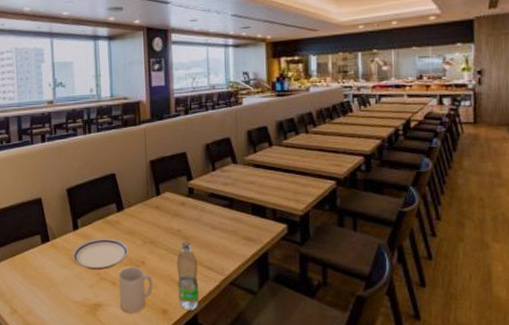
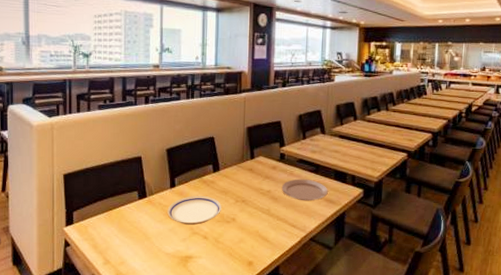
cup: present [118,266,153,313] -> none [209,222,241,264]
bottle: present [177,242,199,310] -> none [263,201,283,263]
plate: none [192,215,246,240] -> present [281,179,328,201]

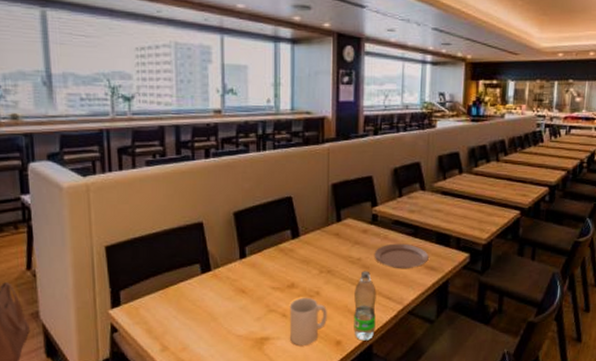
plate: present [167,196,221,225] -> none [237,267,303,301]
cup: none [209,222,241,264] -> present [289,297,327,345]
bottle: none [263,201,283,263] -> present [354,271,377,341]

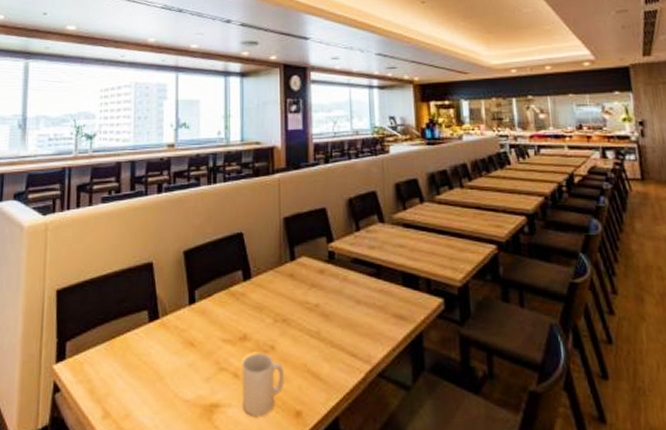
bottle: present [354,271,377,341] -> none [314,320,341,412]
plate: present [374,243,429,269] -> none [333,286,396,318]

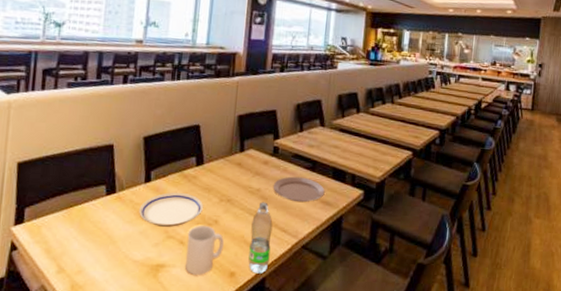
plate: none [185,315,256,357] -> present [139,192,203,227]
bottle: none [314,320,341,412] -> present [248,202,273,274]
plate: none [333,286,396,318] -> present [272,176,325,203]

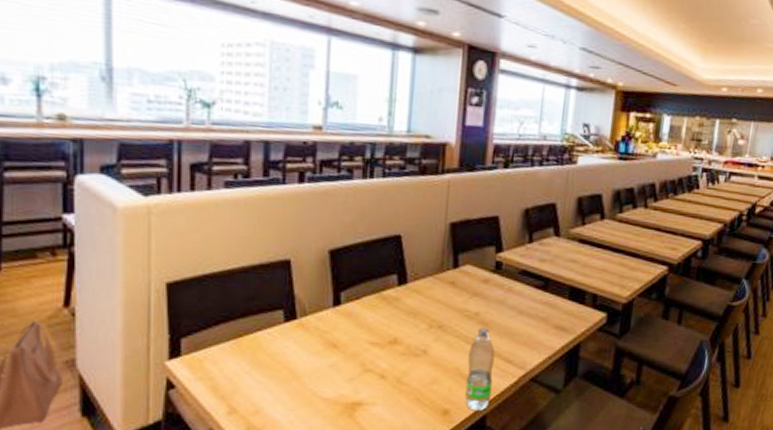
plate: present [139,192,203,227] -> none [327,318,408,359]
cup: present [185,225,224,275] -> none [387,356,435,414]
plate: present [272,176,325,203] -> none [494,297,559,328]

